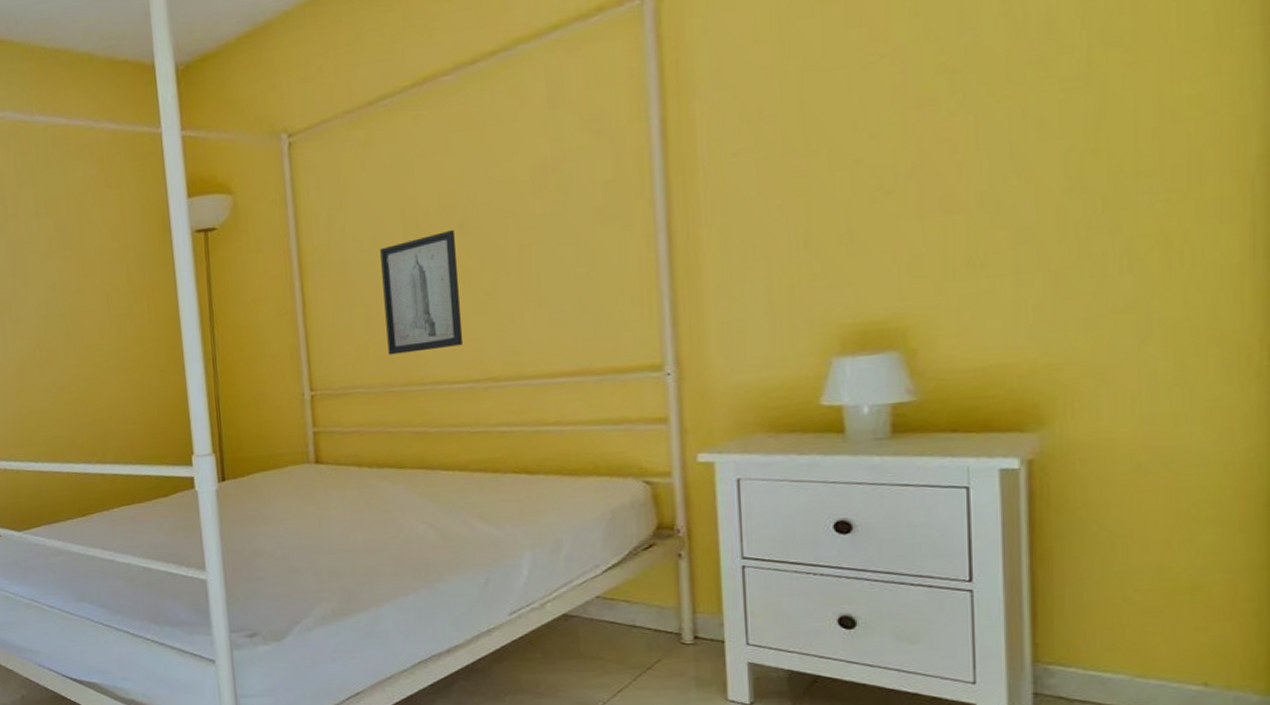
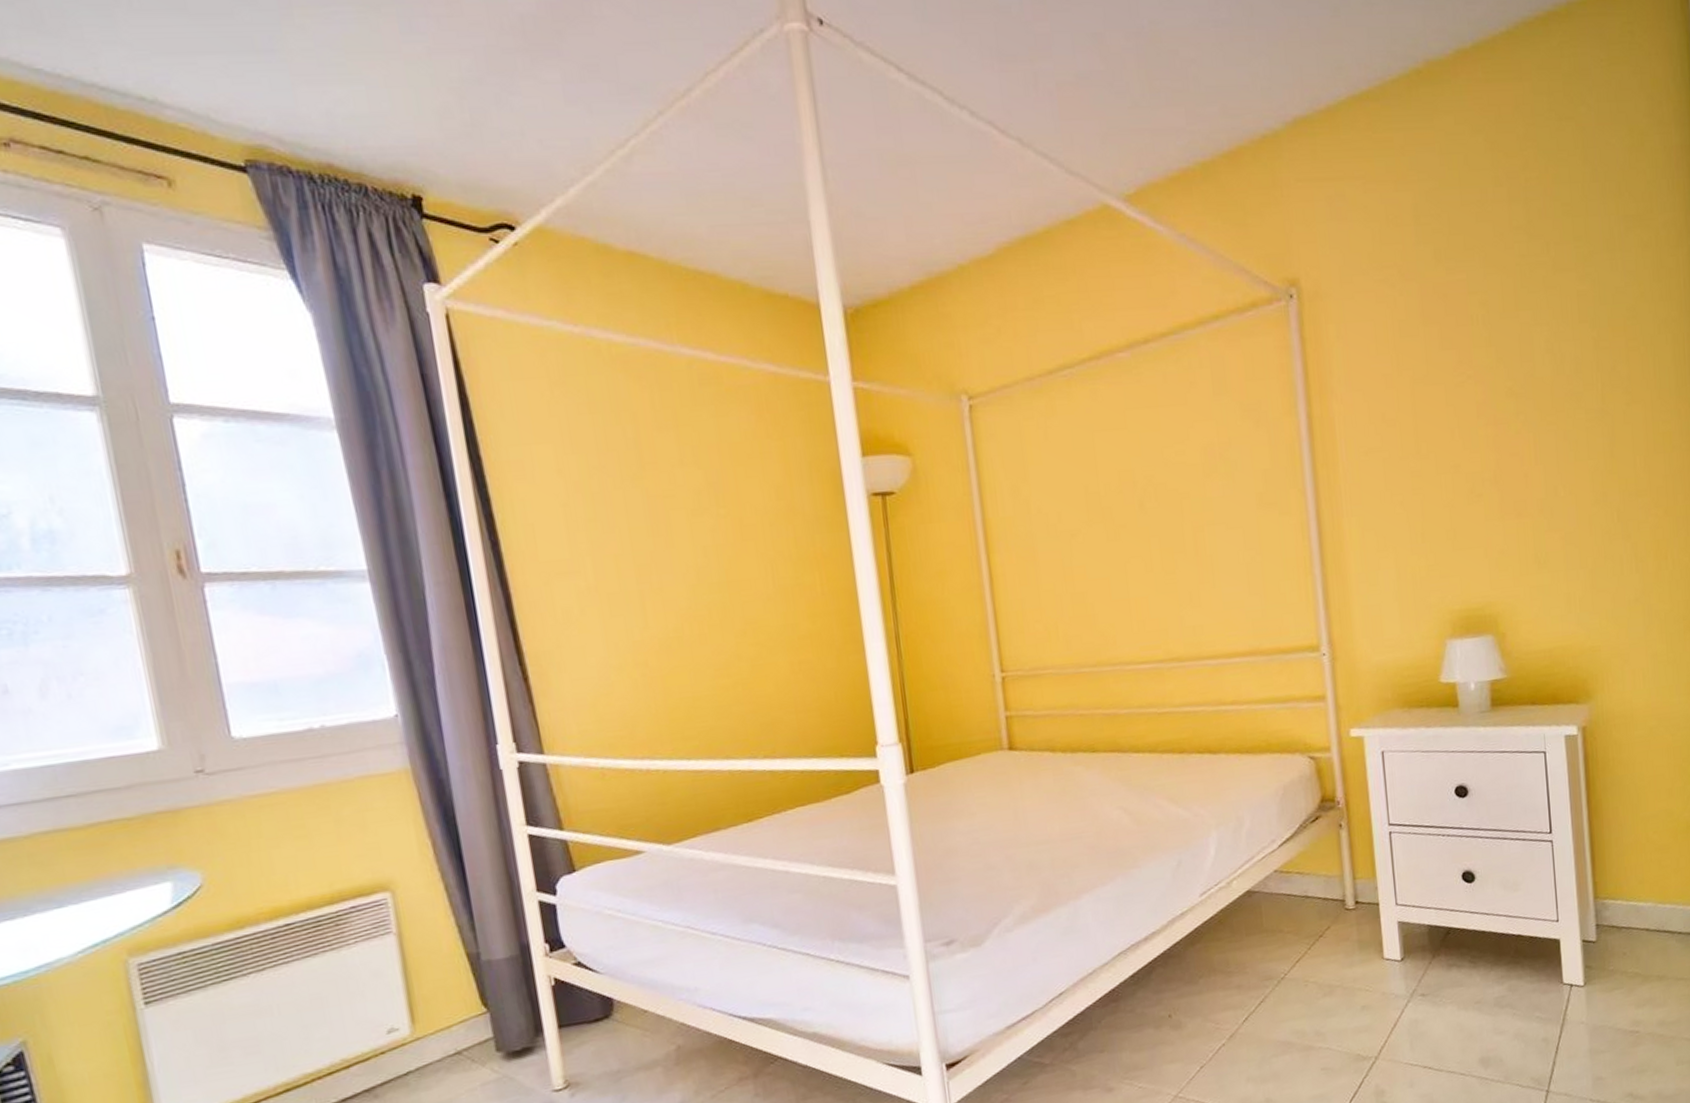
wall art: present [380,229,464,355] -> none [1065,507,1148,635]

